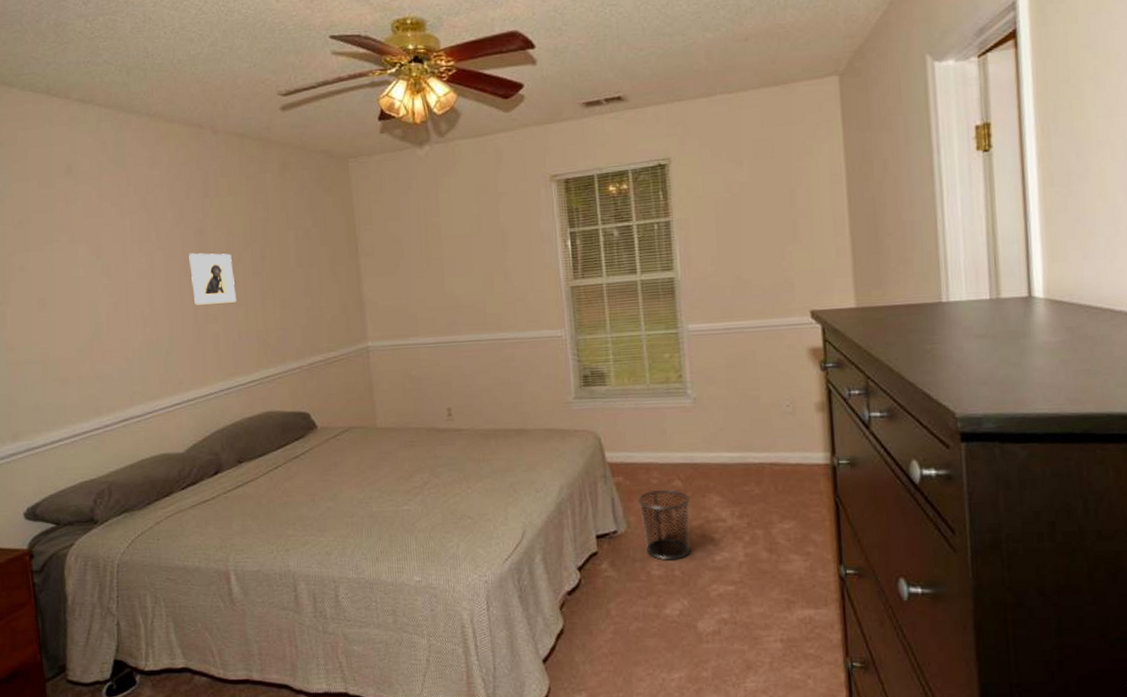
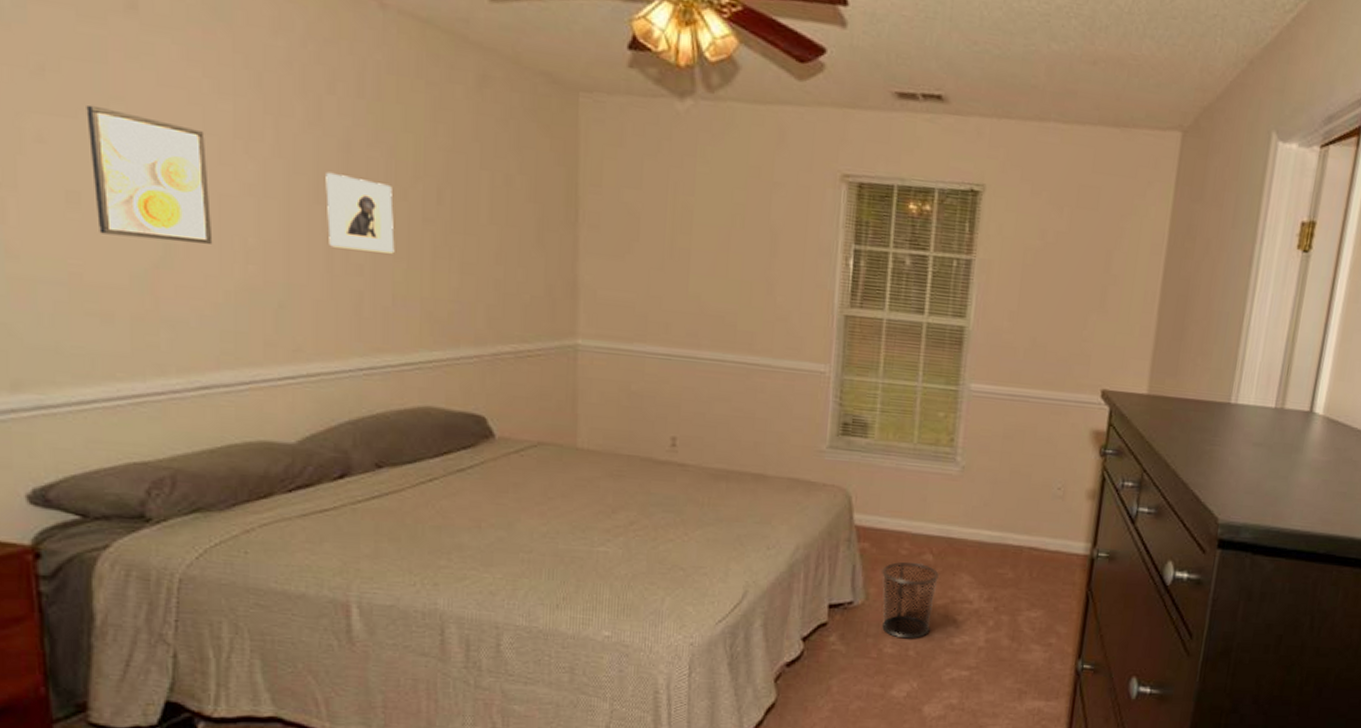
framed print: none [46,239,124,324] -> present [86,104,213,244]

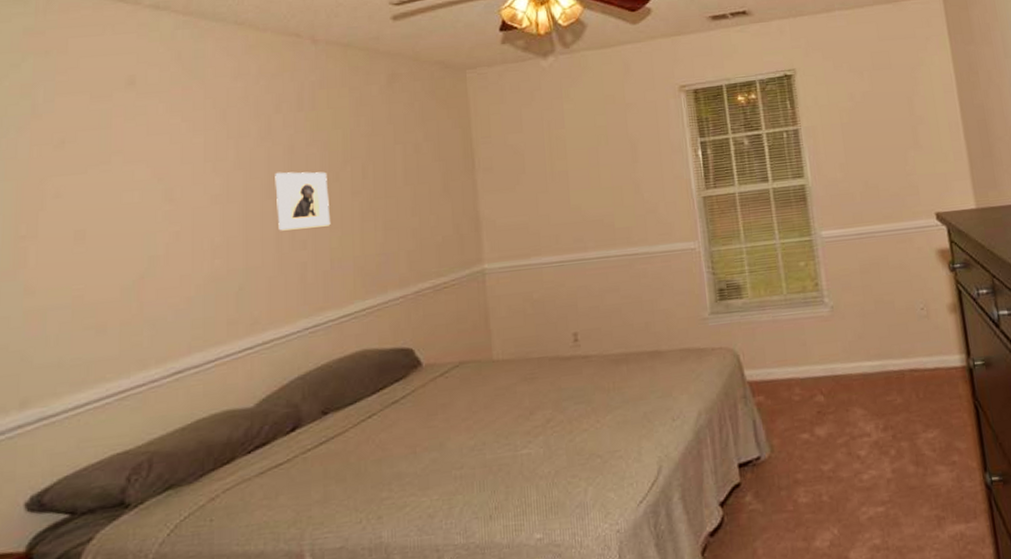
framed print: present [86,104,213,244] -> none [93,161,187,260]
waste bin: present [881,561,939,639] -> none [779,405,838,485]

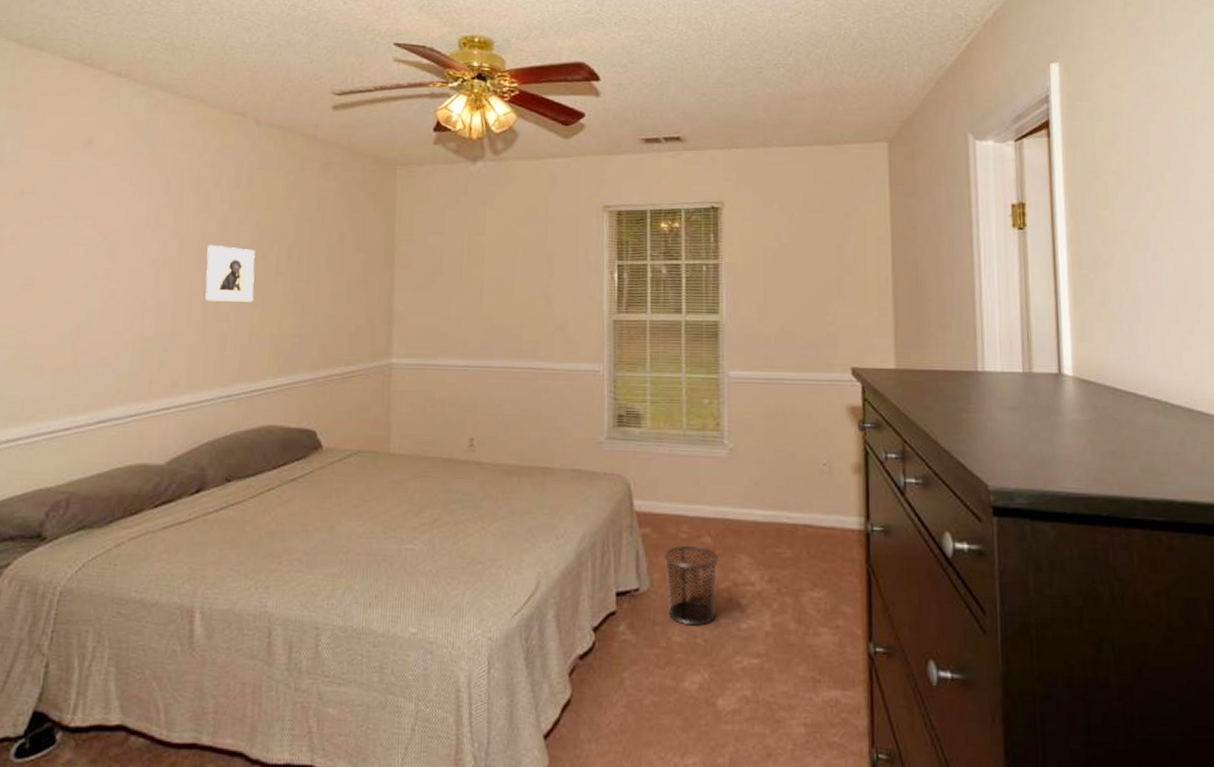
waste bin: none [779,405,838,485] -> present [663,545,719,626]

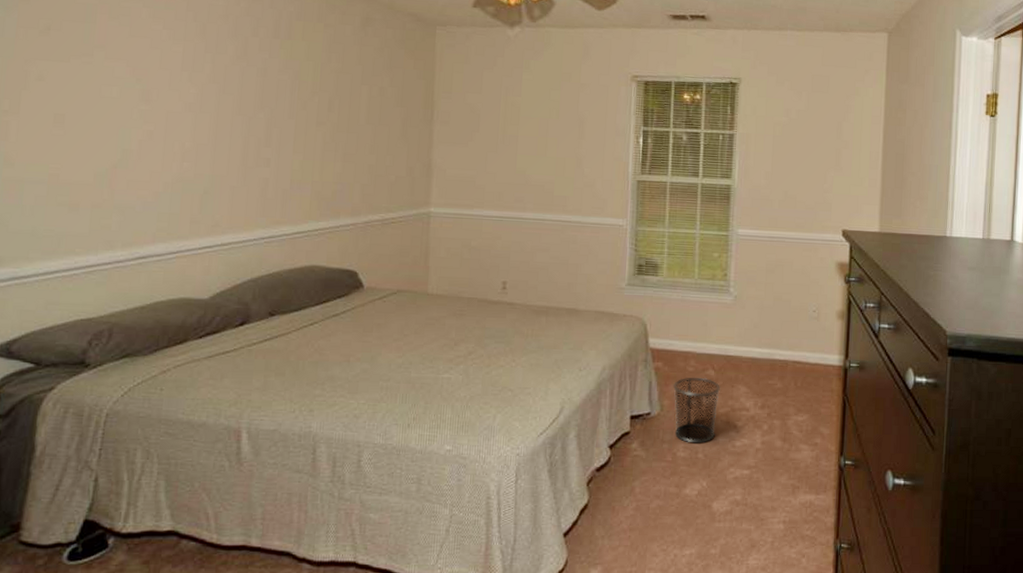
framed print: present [205,244,255,302] -> none [245,91,295,149]

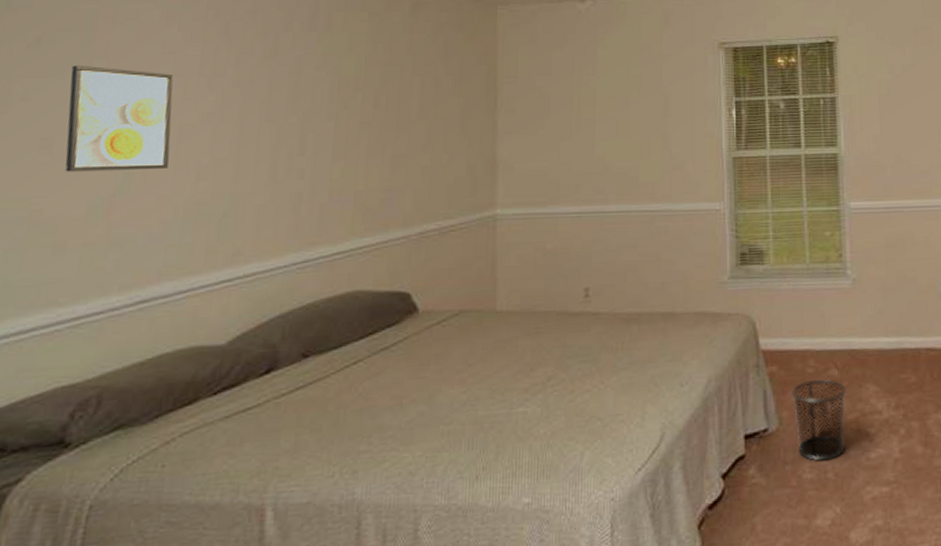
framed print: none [75,52,160,149] -> present [65,65,174,172]

